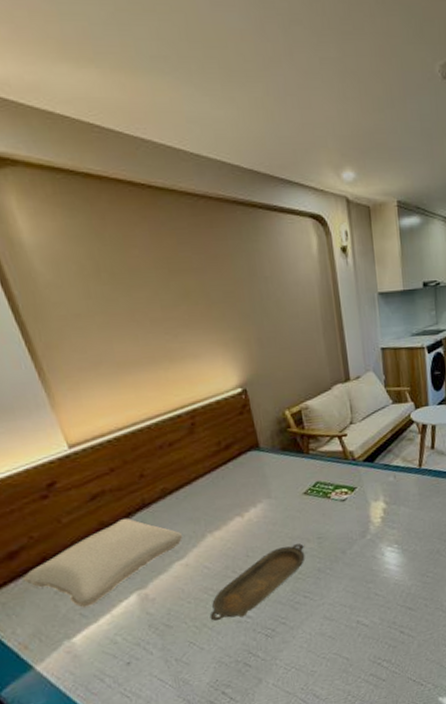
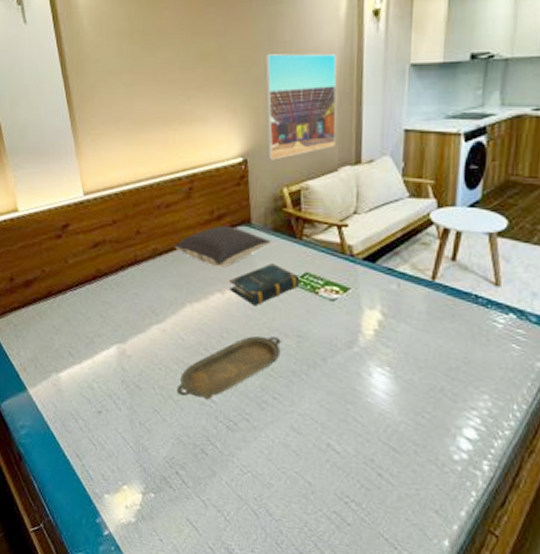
pillow: present [22,518,182,608] -> none [32,270,164,347]
pillow: none [184,453,282,494] -> present [174,225,271,268]
book: none [246,479,313,522] -> present [228,263,300,306]
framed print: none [249,286,326,387] -> present [265,53,337,160]

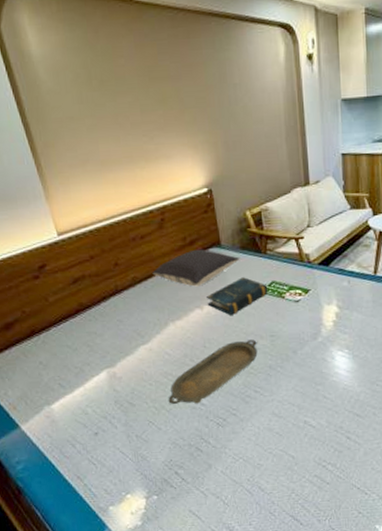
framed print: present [265,53,337,160] -> none [219,93,287,188]

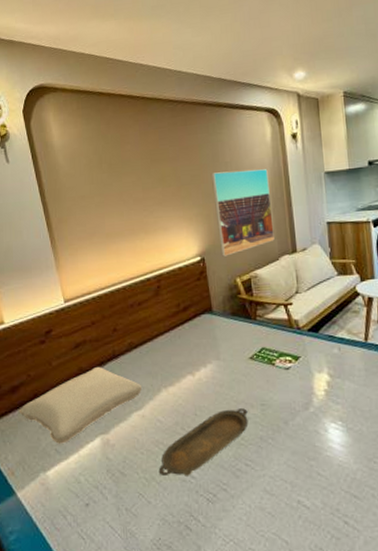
pillow: none [15,301,148,378] -> present [19,366,142,444]
pillow: present [152,249,240,287] -> none [147,315,231,353]
book: present [205,277,268,316] -> none [197,343,258,383]
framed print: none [219,93,287,188] -> present [212,169,275,257]

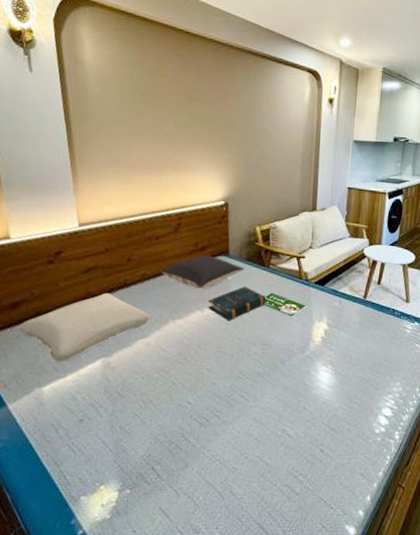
pillow: none [147,315,231,353] -> present [161,255,245,290]
serving tray: present [158,408,248,476] -> none [156,346,249,402]
book: none [197,343,258,383] -> present [207,286,266,321]
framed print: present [212,169,275,257] -> none [245,122,301,205]

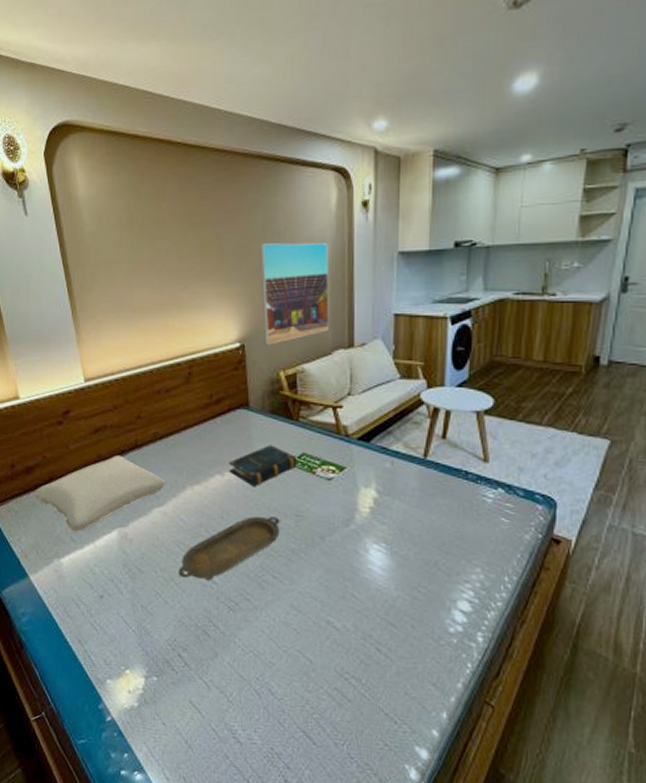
serving tray: none [156,346,249,402] -> present [178,516,280,581]
pillow: present [161,255,245,290] -> none [174,409,269,450]
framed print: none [245,122,301,205] -> present [260,242,329,345]

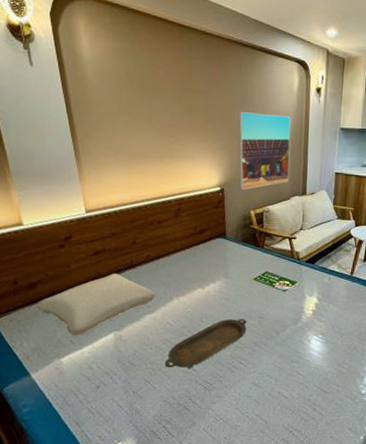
book: present [228,445,297,487] -> none [208,265,262,297]

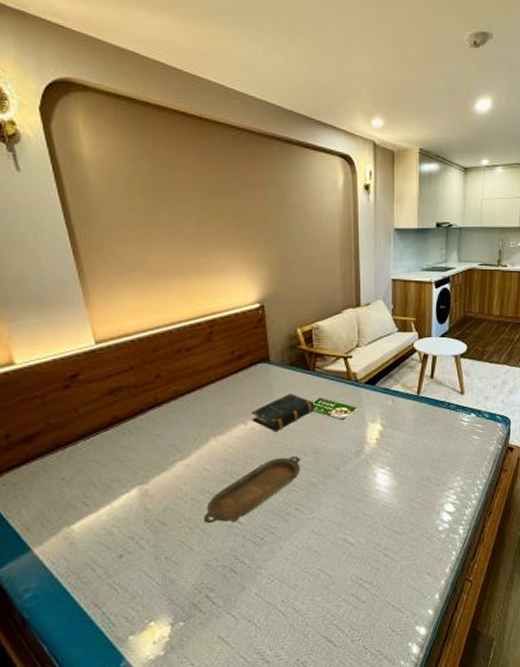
pillow: present [35,273,155,336] -> none [35,414,187,496]
book: none [208,265,262,297] -> present [250,393,315,432]
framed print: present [238,112,291,190] -> none [277,215,339,305]

